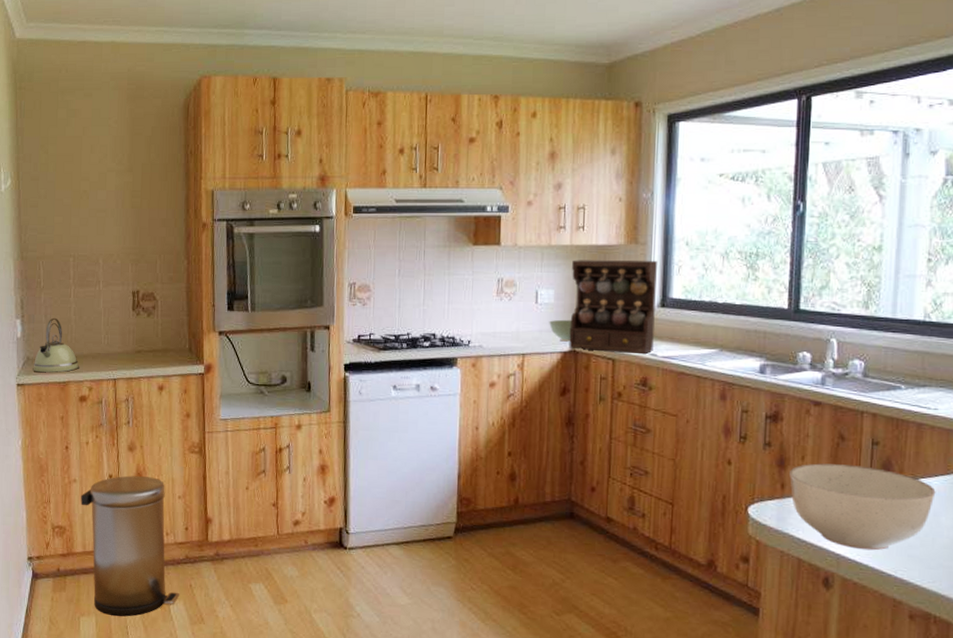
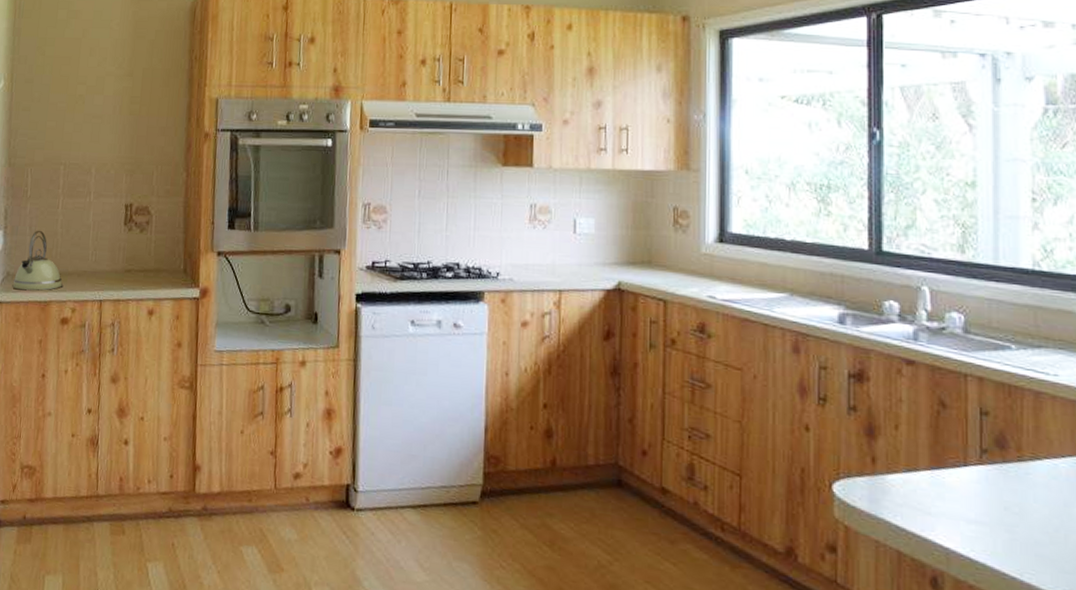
pedal bin: present [81,475,180,617] -> none [54,411,160,578]
bowl: present [549,319,572,342] -> none [589,252,616,278]
spice rack: present [569,260,657,355] -> none [612,186,713,297]
bowl: present [789,463,936,551] -> none [881,434,1064,547]

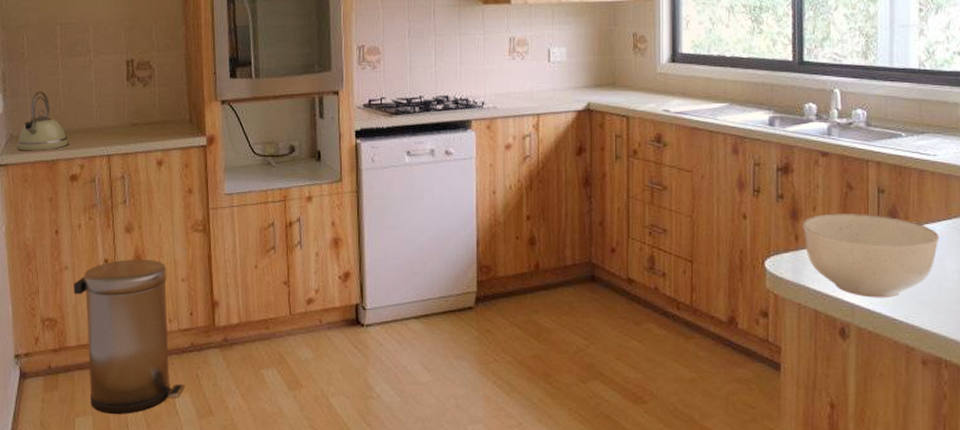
pedal bin: none [54,411,160,578] -> present [73,259,186,414]
bowl: none [881,434,1064,547] -> present [802,213,939,298]

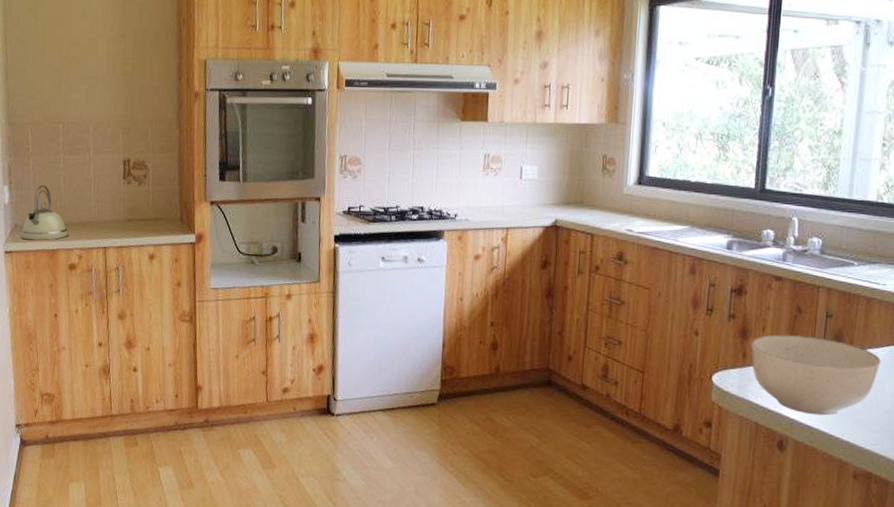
pedal bin: present [73,259,186,414] -> none [70,343,170,482]

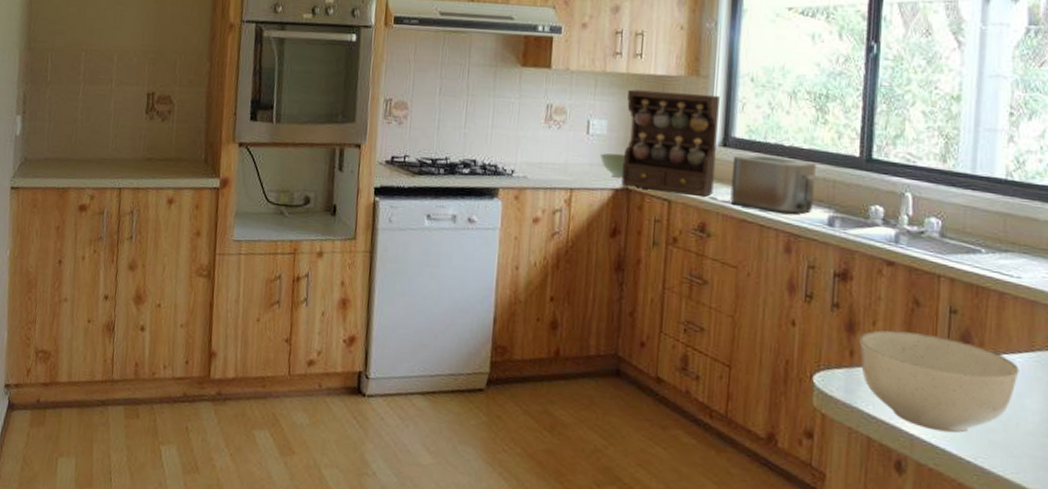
kettle: present [21,184,69,241] -> none [30,116,83,178]
bowl: none [532,195,555,217] -> present [600,153,626,178]
spice rack: none [550,137,636,230] -> present [621,89,720,198]
toaster: none [644,190,718,241] -> present [730,154,816,215]

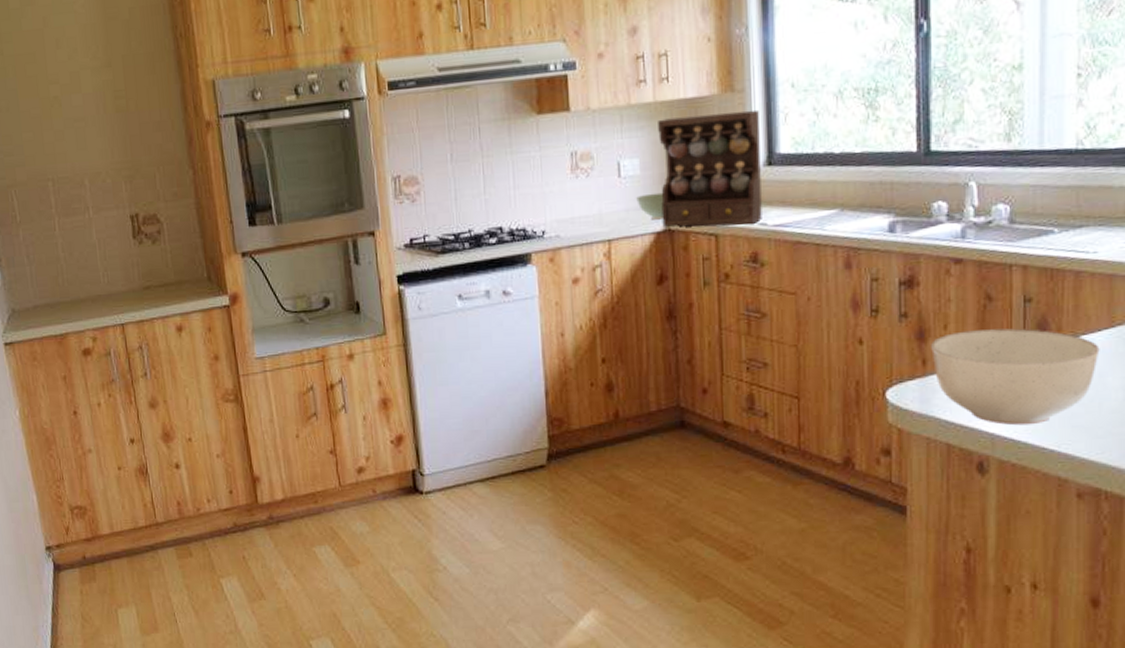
toaster: present [730,154,816,215] -> none [780,166,872,228]

